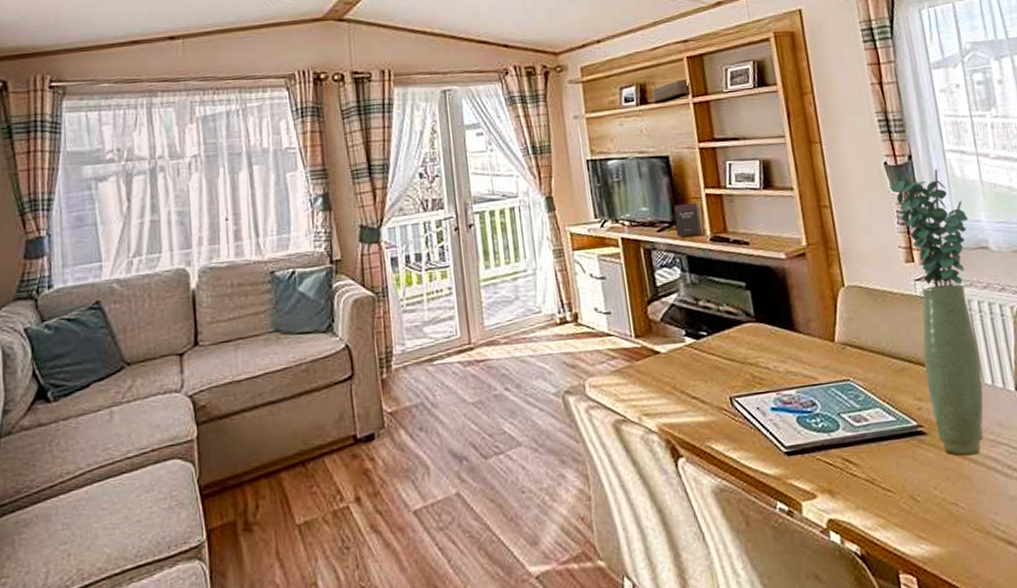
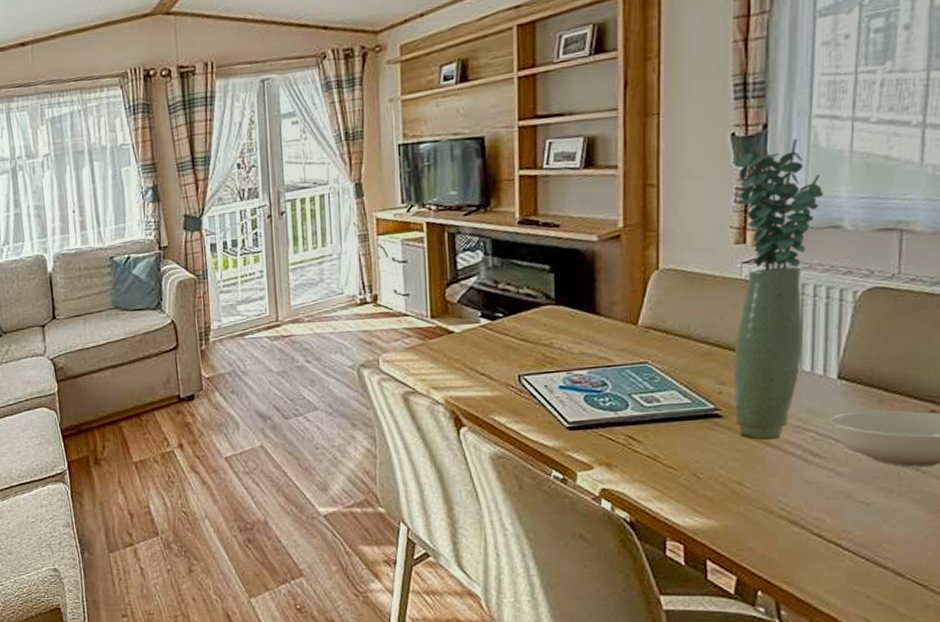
decorative box: present [652,79,691,105] -> none [473,50,517,82]
books: present [674,202,706,239] -> none [483,184,514,222]

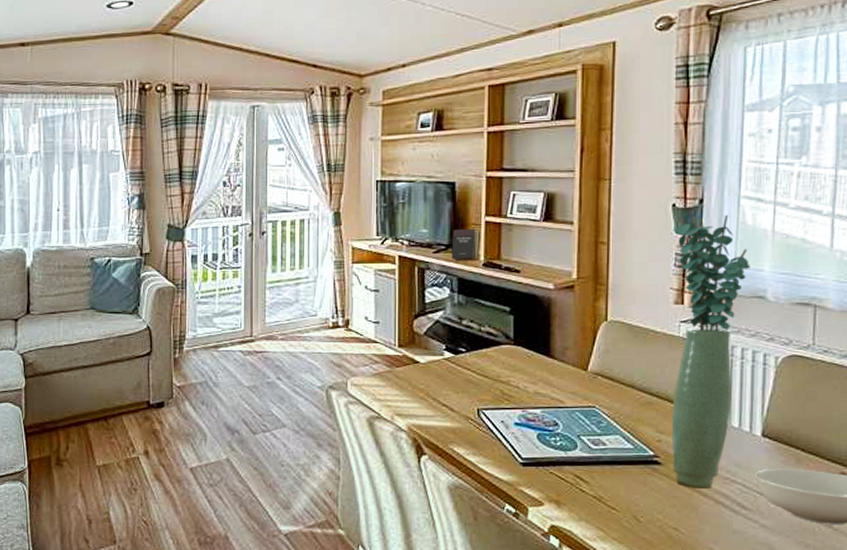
books: none [483,184,514,222] -> present [451,228,480,261]

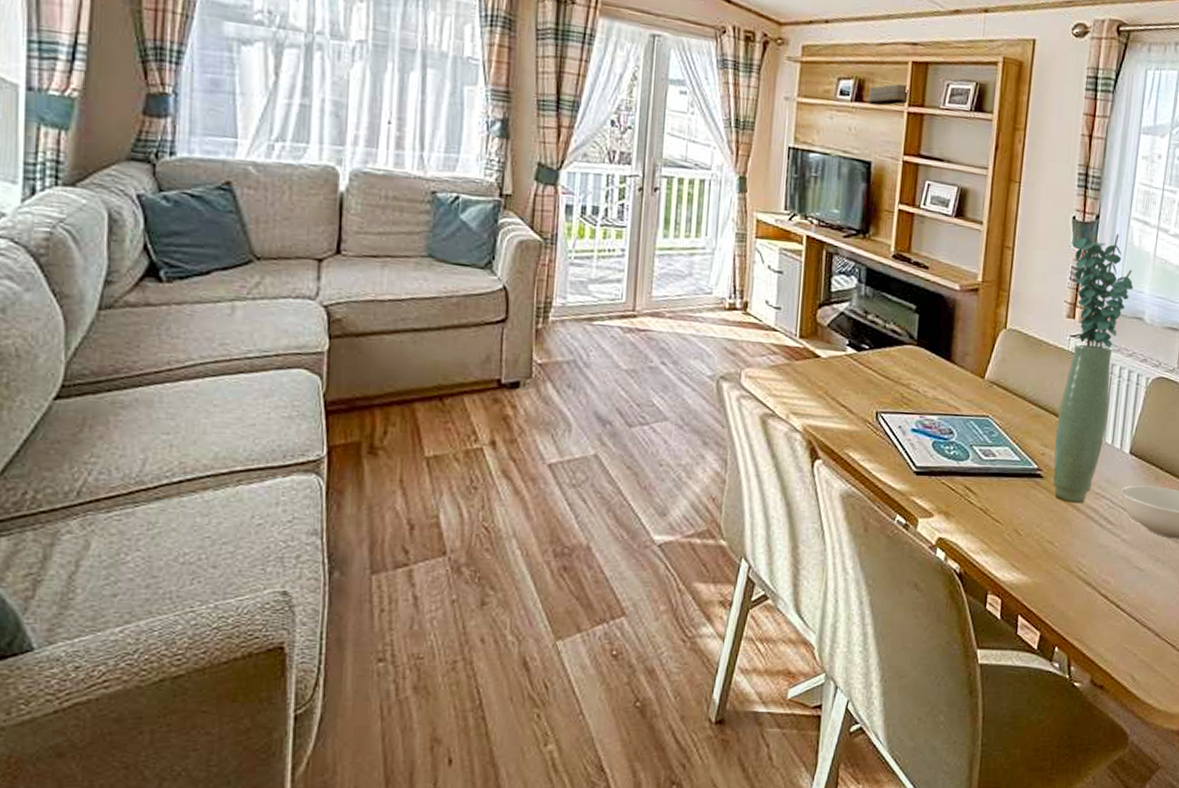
decorative box: none [447,108,487,131] -> present [867,84,908,106]
books: present [451,228,480,261] -> none [861,214,892,251]

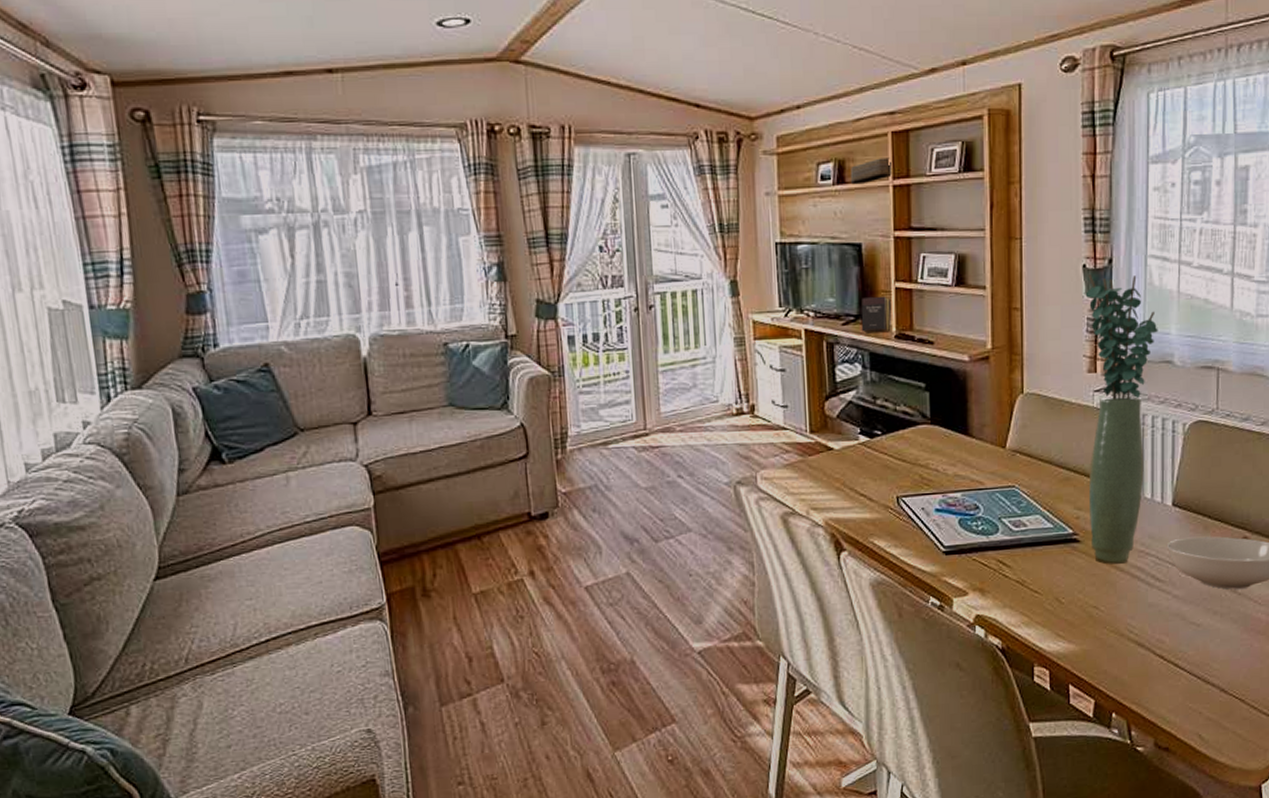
books: none [861,214,892,251] -> present [861,296,891,334]

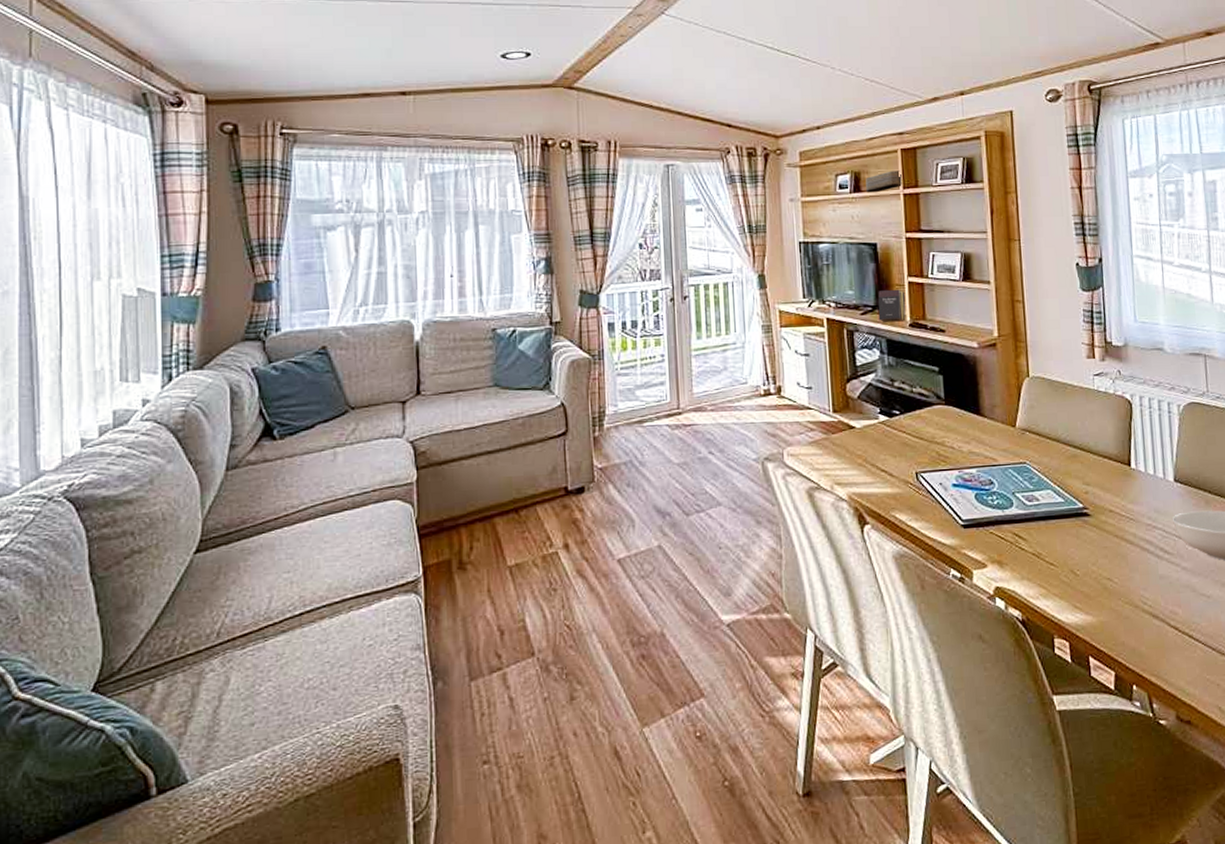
vase: present [1085,273,1158,565] -> none [1080,271,1148,538]

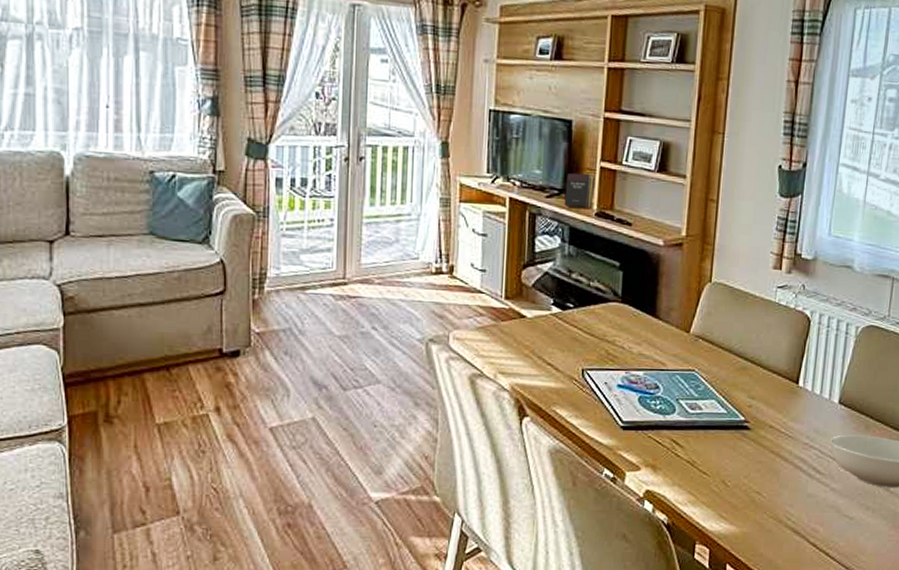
decorative box: present [865,170,902,193] -> none [567,39,608,63]

